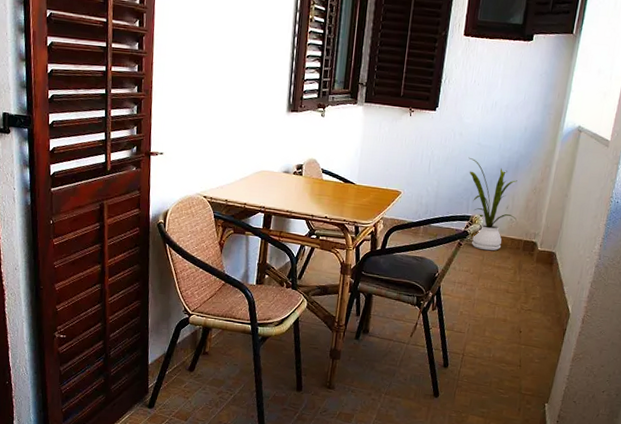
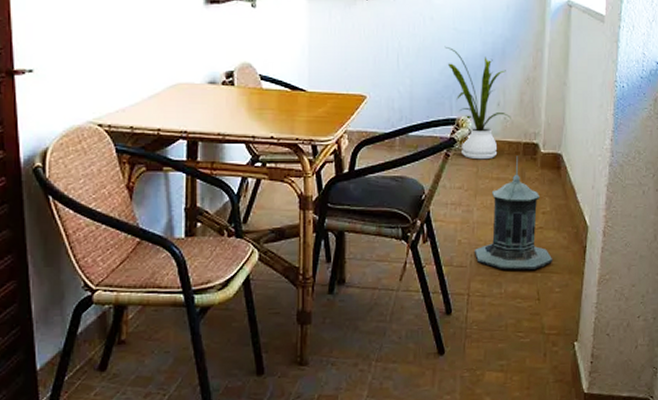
lantern: none [472,250,537,343] -> present [475,156,553,271]

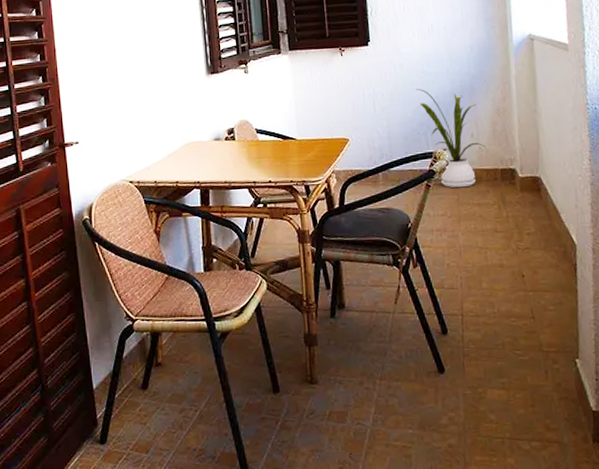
lantern: present [475,156,553,271] -> none [464,181,544,291]

